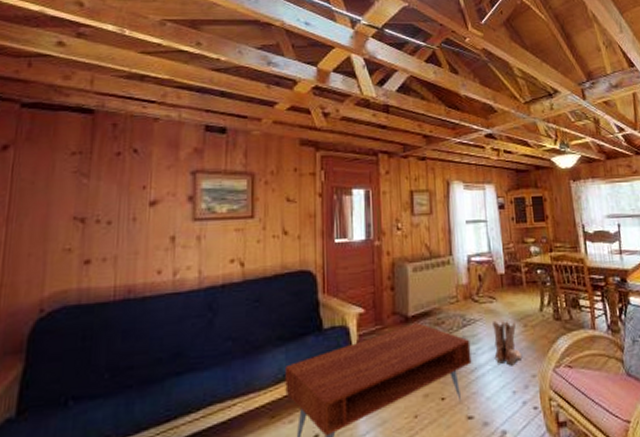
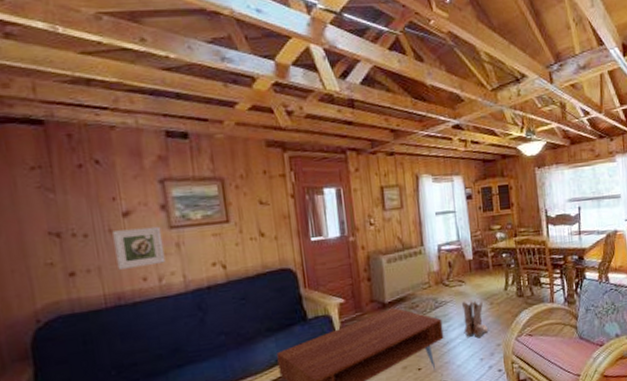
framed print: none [134,217,185,260] -> present [112,226,166,270]

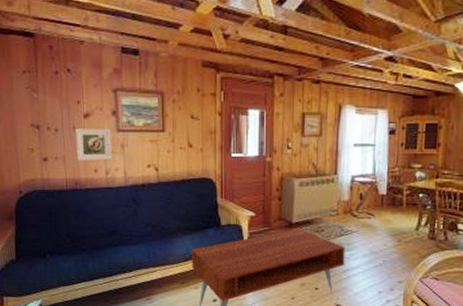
boots: present [462,300,489,338] -> none [367,233,392,272]

